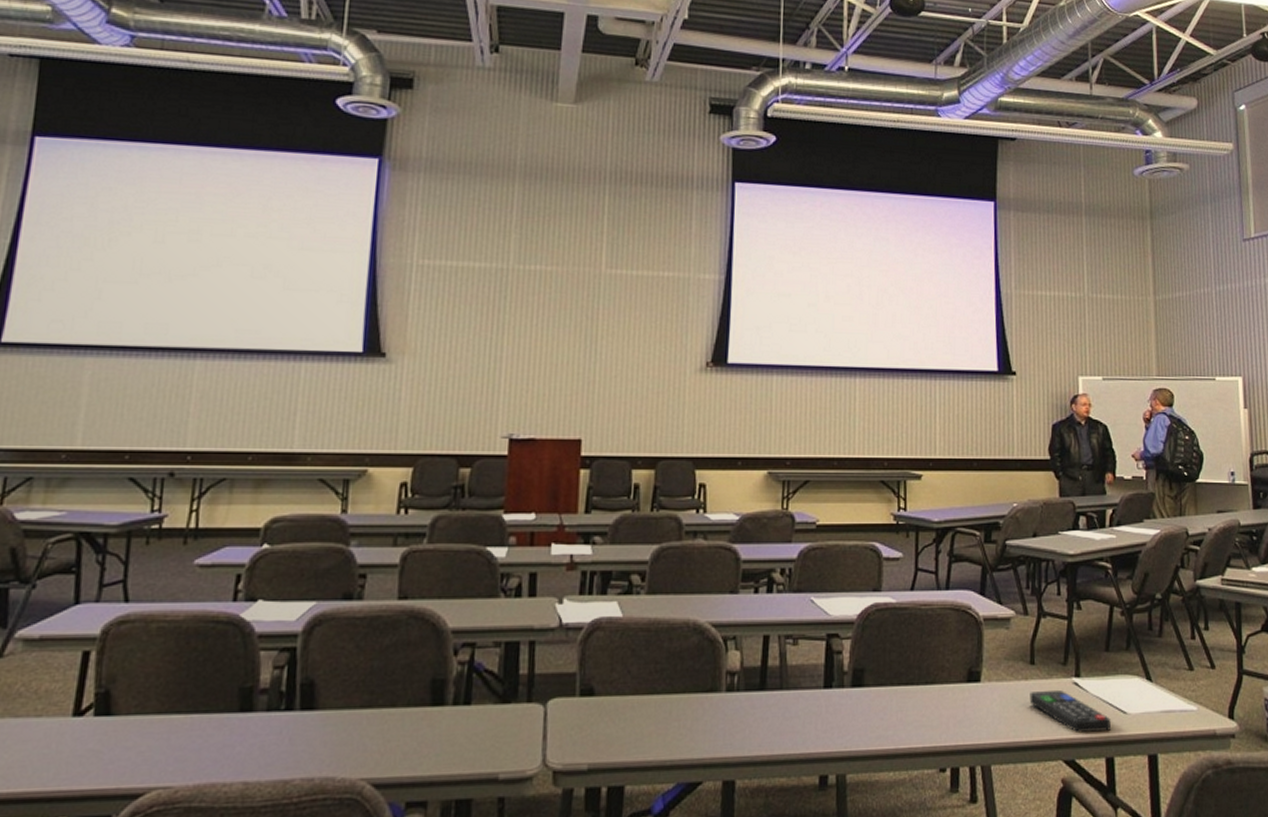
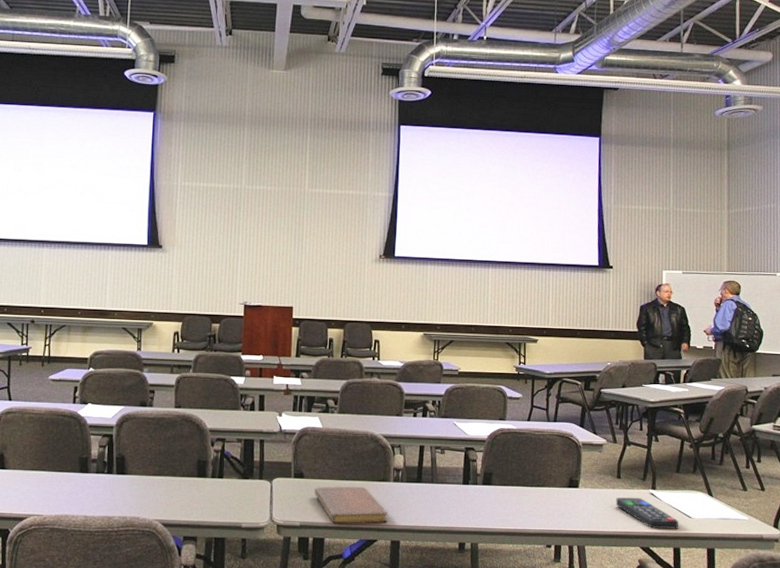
notebook: none [610,702,718,762] -> present [314,486,388,524]

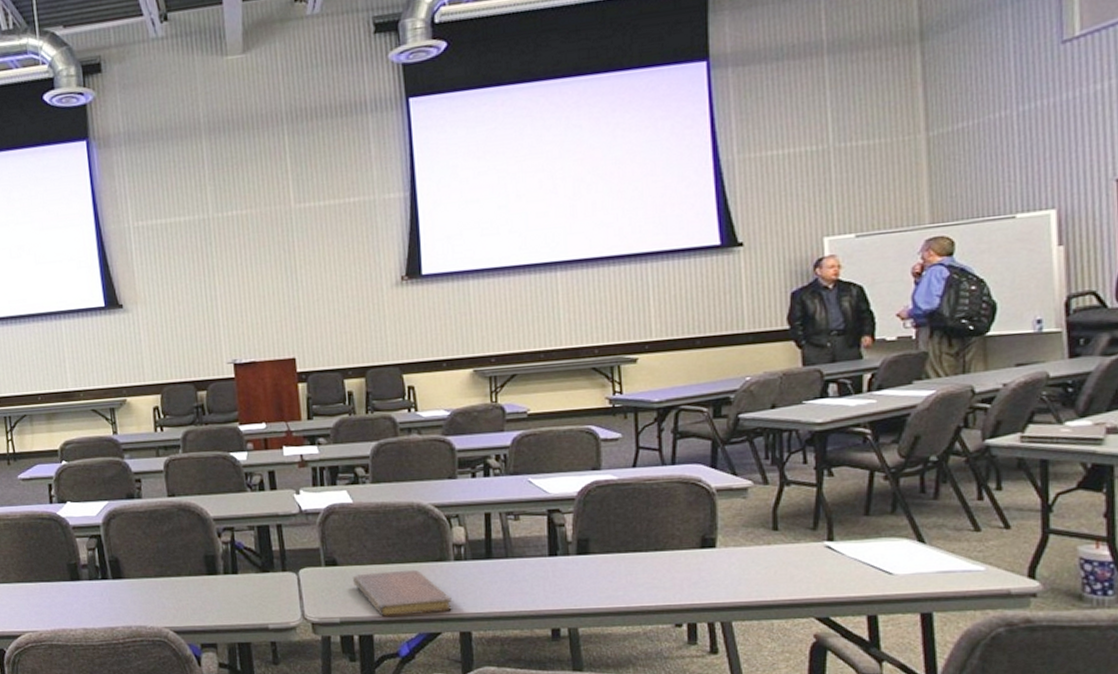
remote control: present [616,497,679,529] -> none [773,553,873,592]

